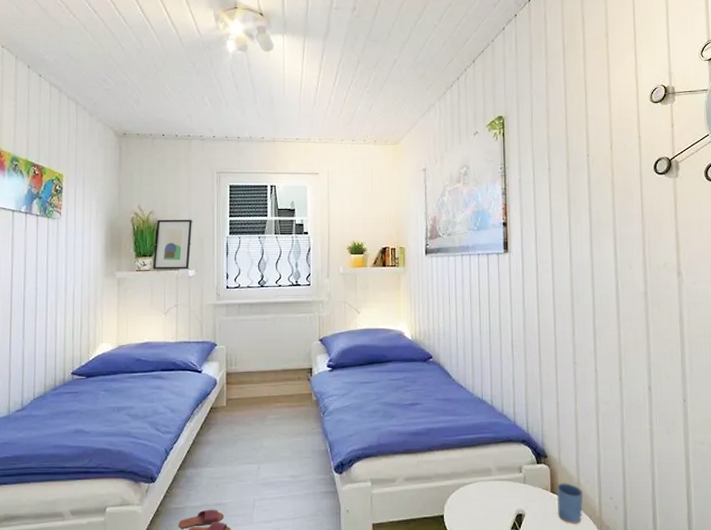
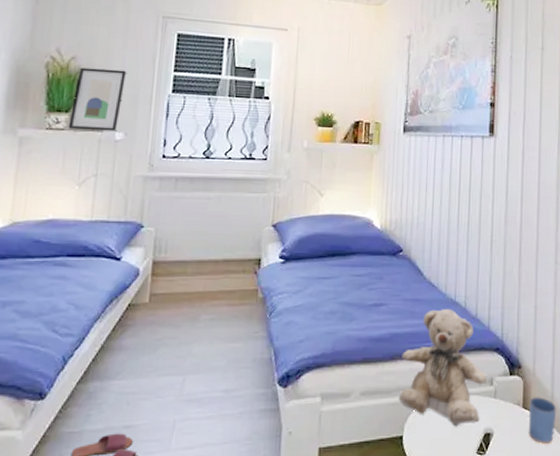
teddy bear: none [437,406,517,508] -> present [398,308,488,427]

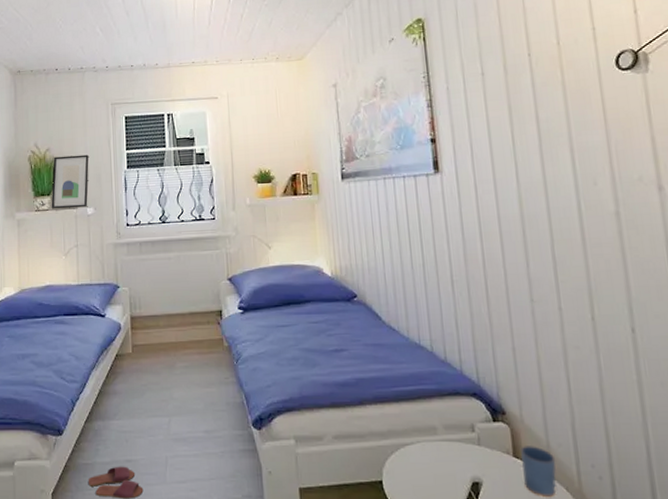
teddy bear: present [398,308,488,427] -> none [370,352,468,474]

